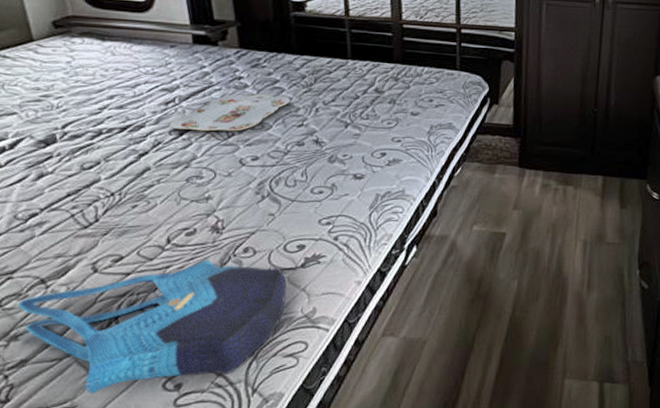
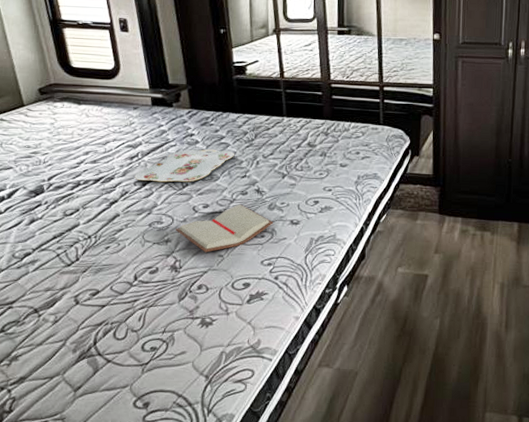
tote bag: present [18,259,287,394] -> none [17,295,235,409]
paperback book: none [218,156,334,211] -> present [175,204,274,253]

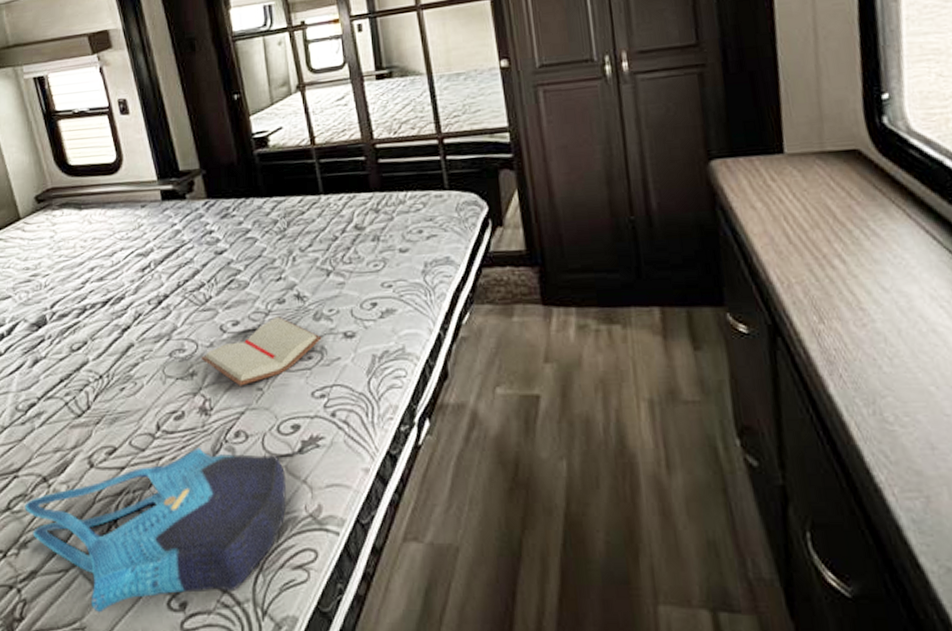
tote bag: none [17,295,235,409] -> present [25,447,286,613]
serving tray: present [134,149,235,182] -> none [148,247,265,298]

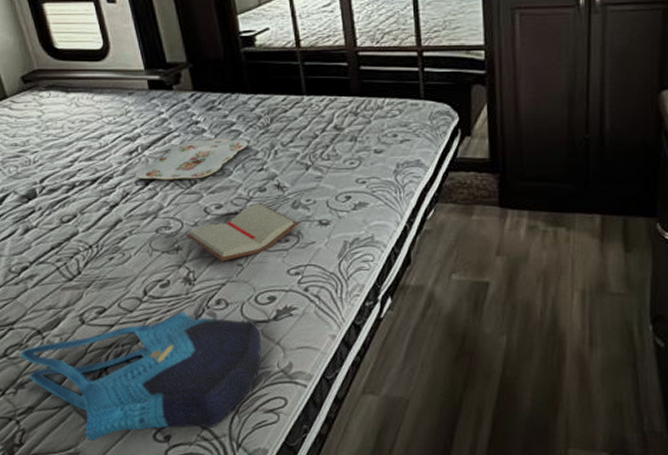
serving tray: none [148,247,265,298] -> present [135,139,249,180]

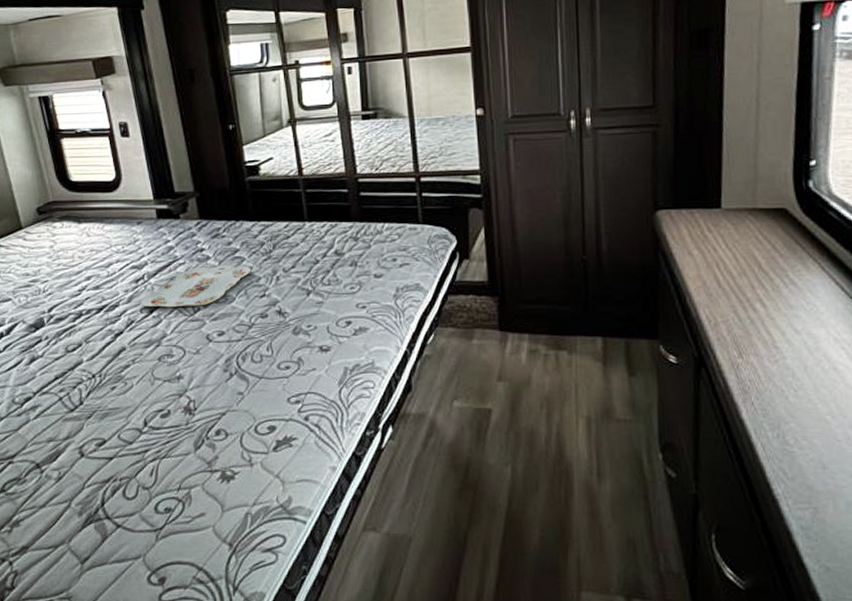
tote bag: present [20,311,261,442] -> none [18,443,260,585]
paperback book: present [185,203,299,262] -> none [187,329,300,390]

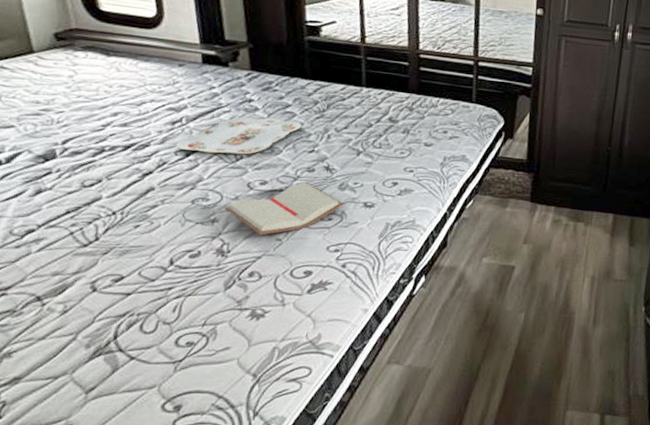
paperback book: none [187,329,300,390] -> present [224,182,344,236]

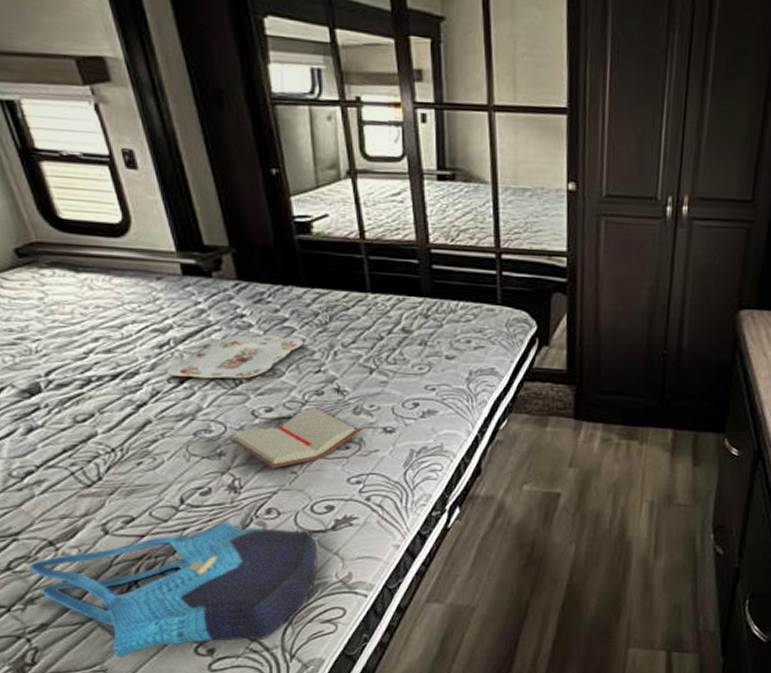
tote bag: none [12,282,292,413] -> present [28,521,317,658]

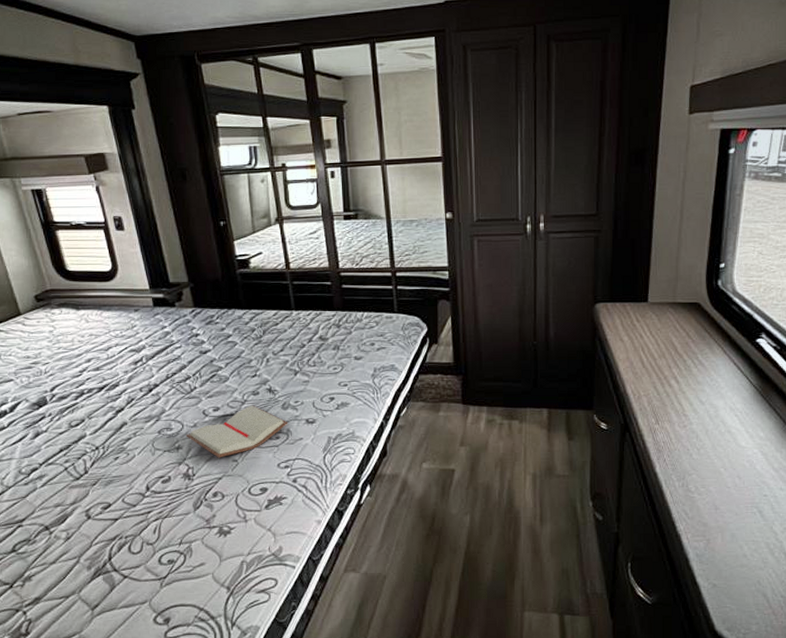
tote bag: present [28,521,317,658] -> none [29,504,254,628]
serving tray: present [167,335,304,379] -> none [140,349,244,387]

